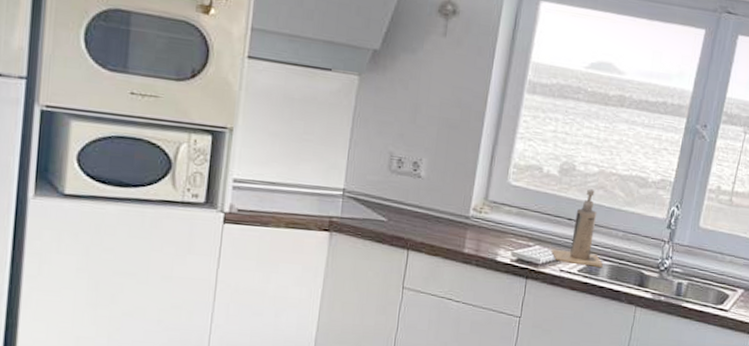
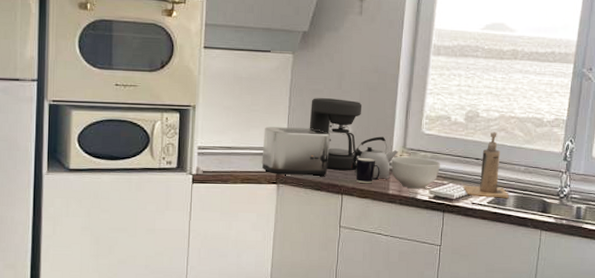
toaster: none [312,161,399,226] -> present [261,127,331,176]
coffee maker: none [373,131,440,222] -> present [309,98,362,171]
kettle: none [420,183,479,235] -> present [350,136,399,179]
mug: none [426,207,456,240] -> present [355,157,380,184]
bowl: none [469,209,528,250] -> present [391,156,441,189]

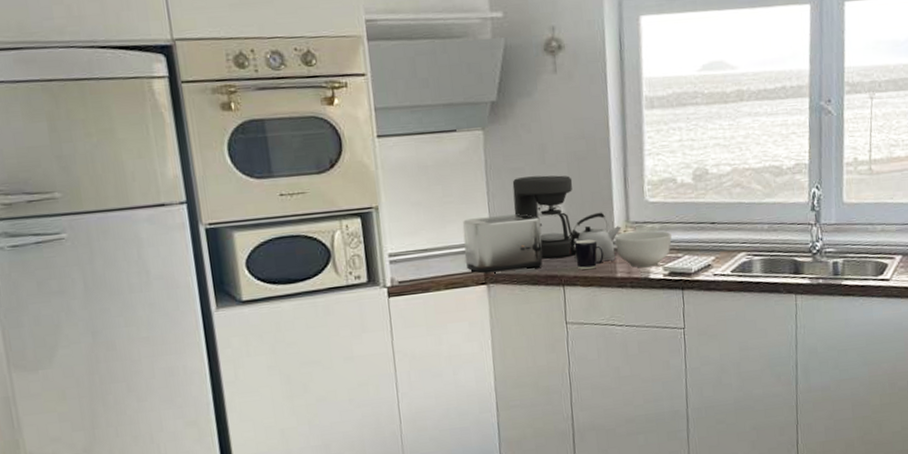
soap dispenser: present [463,131,509,198] -> none [701,188,755,266]

